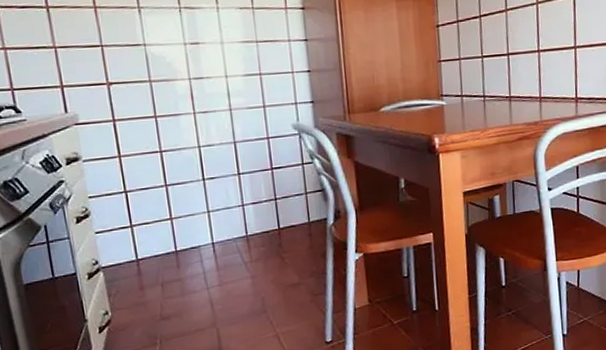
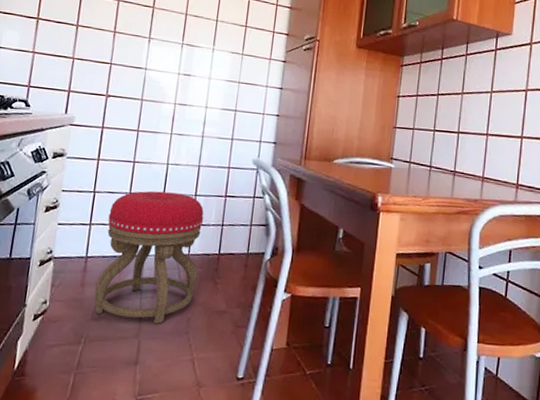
stool: none [148,175,263,314] -> present [94,191,204,324]

